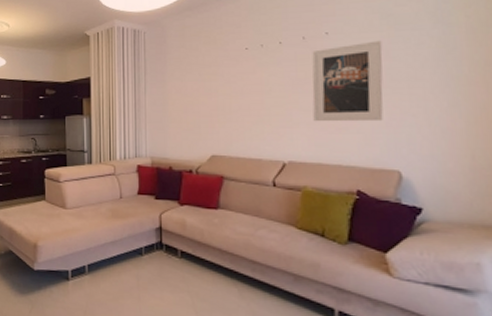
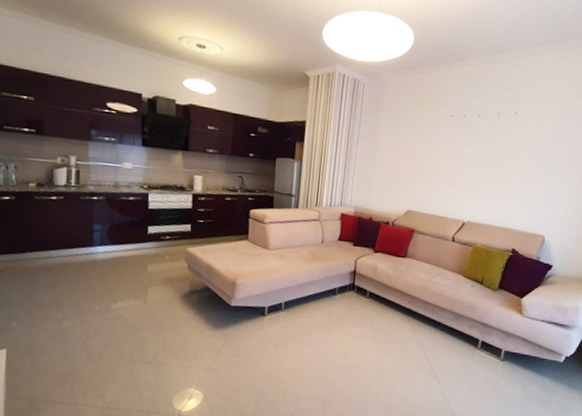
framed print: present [312,40,383,122] -> none [492,126,554,195]

